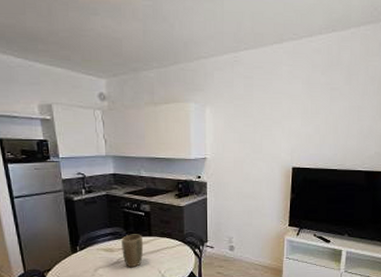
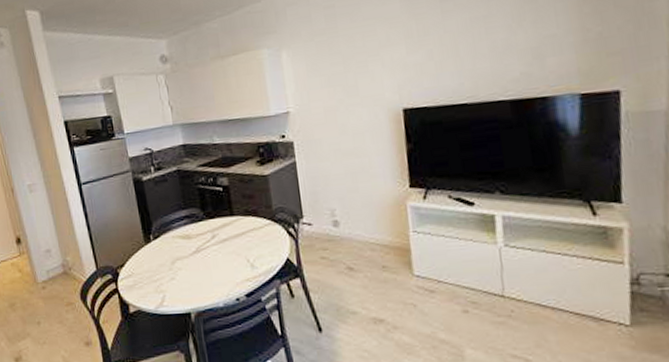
plant pot: present [122,234,144,267] -> none [199,214,226,257]

